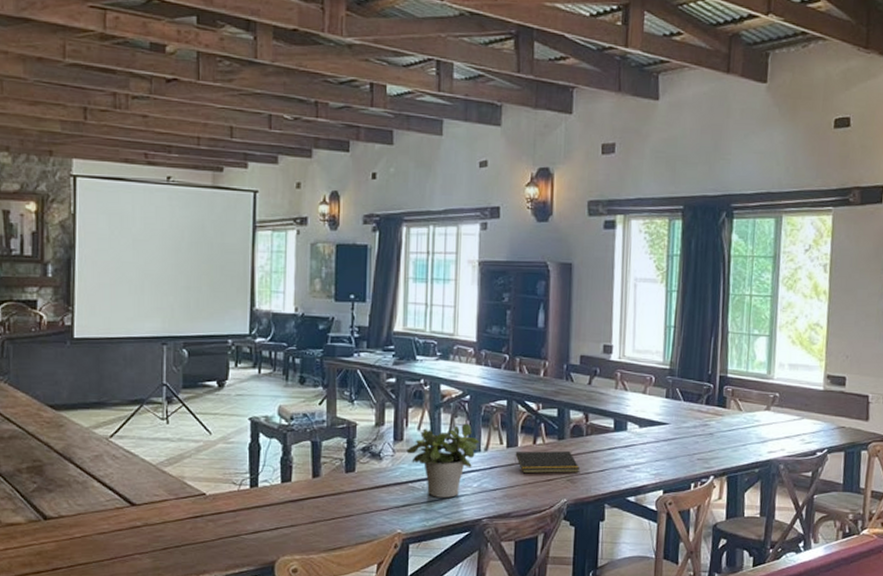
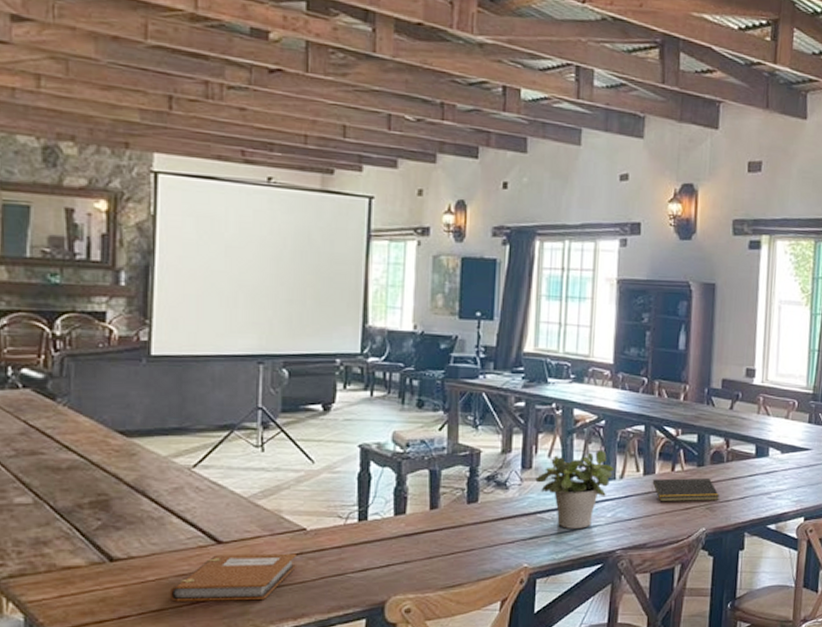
notebook: none [92,515,198,557] -> present [169,553,296,602]

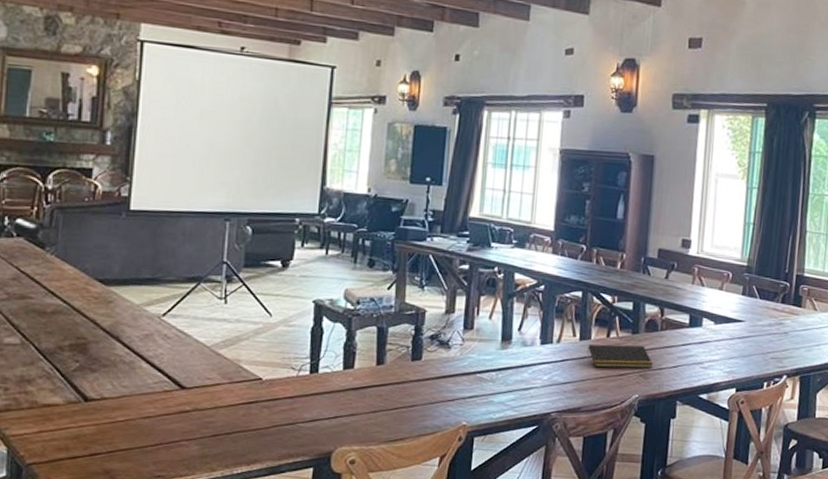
notebook: present [169,553,296,602] -> none [136,399,252,445]
potted plant: present [535,449,615,529] -> none [476,313,552,390]

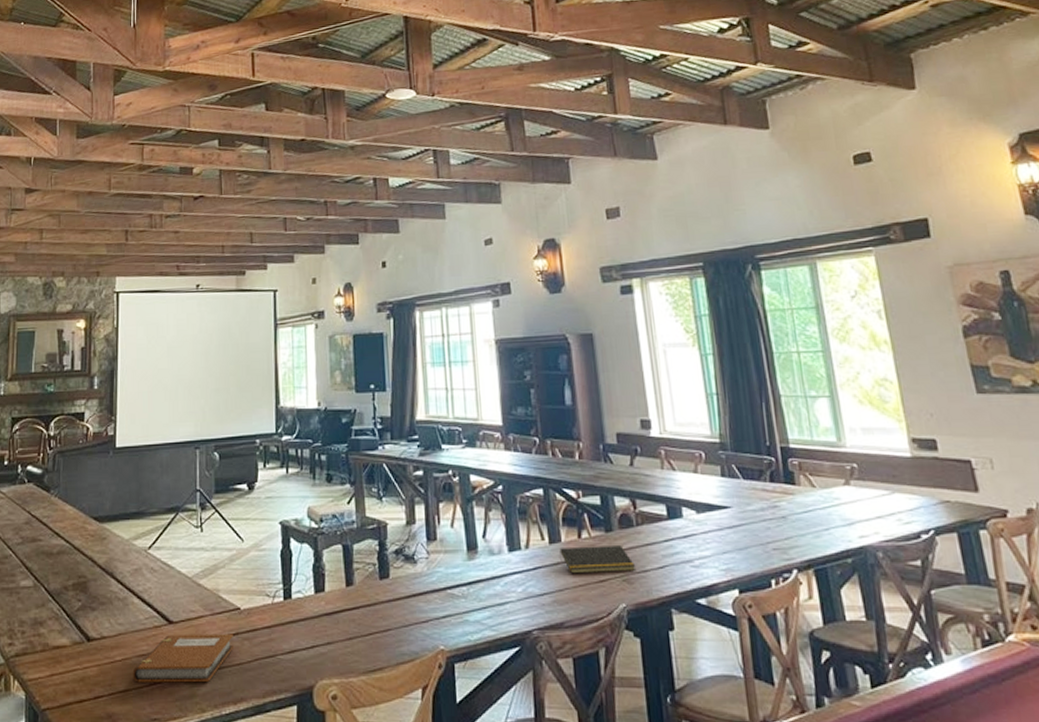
notebook: none [136,399,252,445] -> present [132,634,234,683]

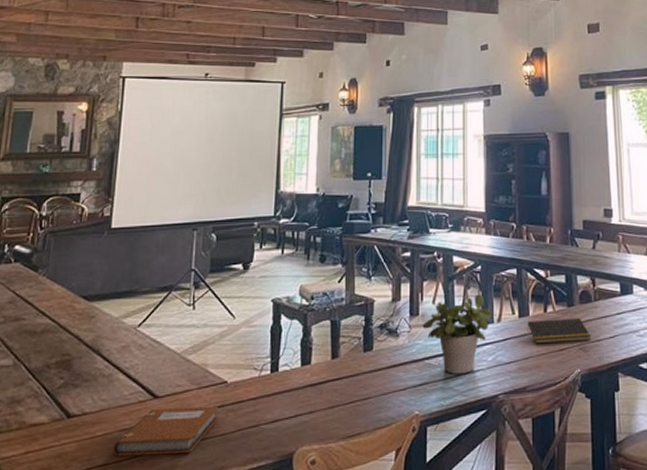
potted plant: none [441,517,519,606] -> present [422,294,492,374]

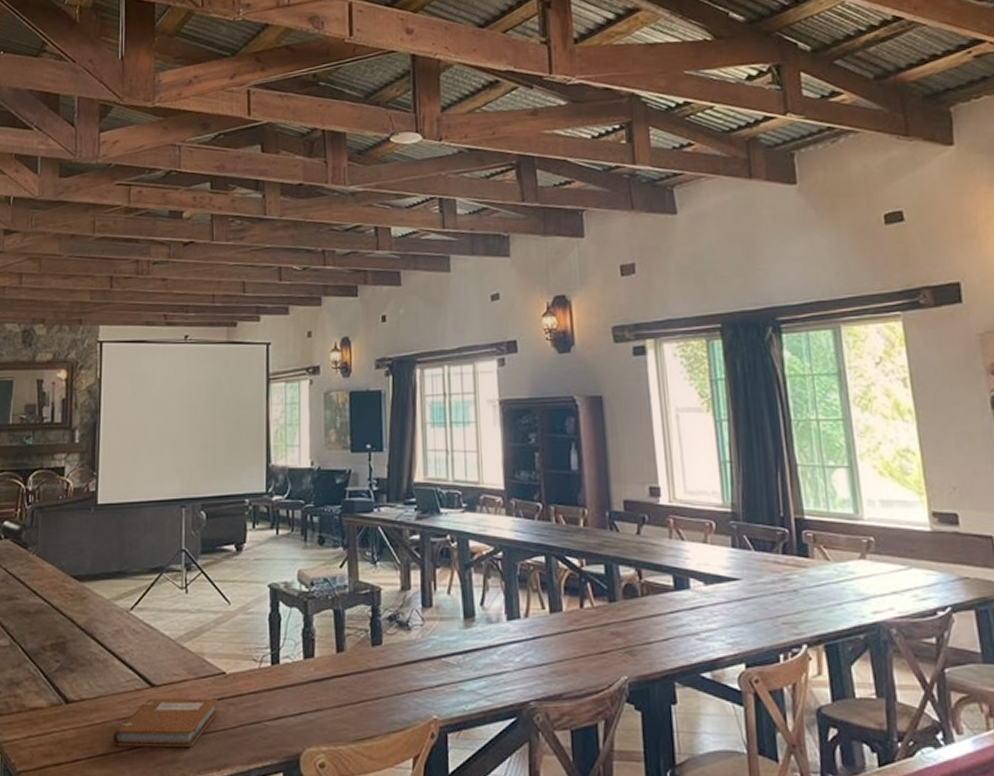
potted plant: present [422,294,492,374] -> none [437,584,518,675]
notepad: present [527,319,590,344] -> none [560,616,638,645]

